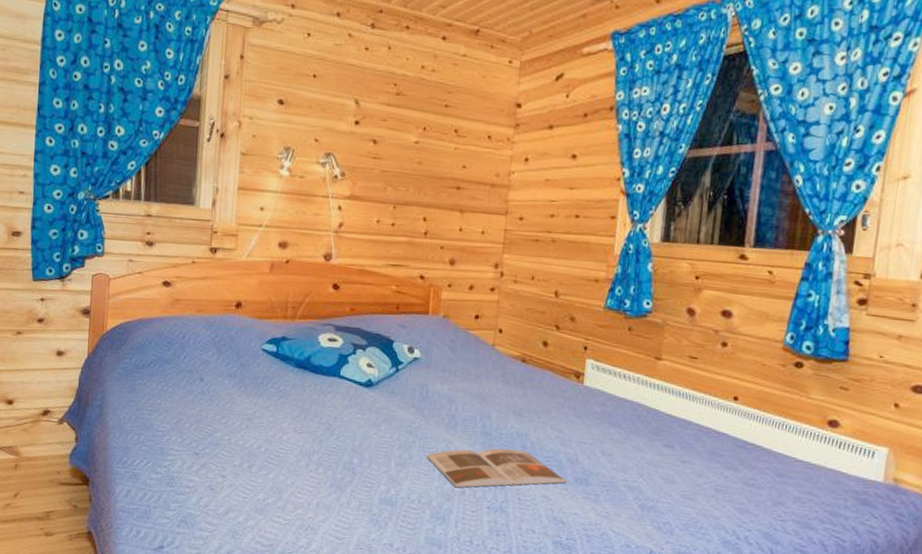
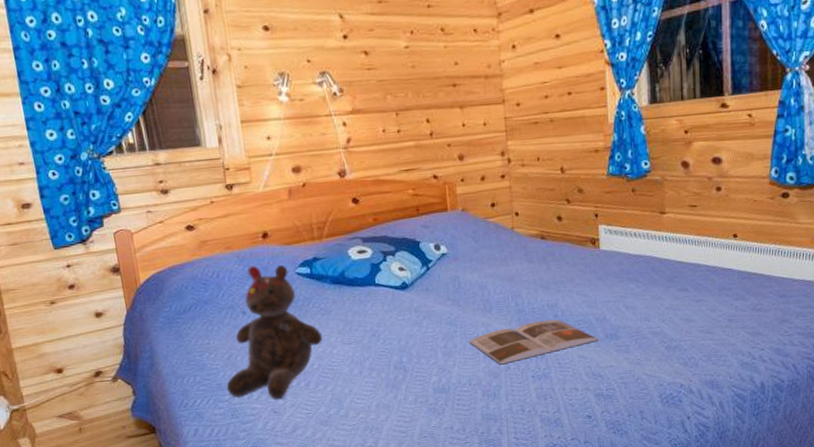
teddy bear: none [168,333,276,476] -> present [226,264,323,399]

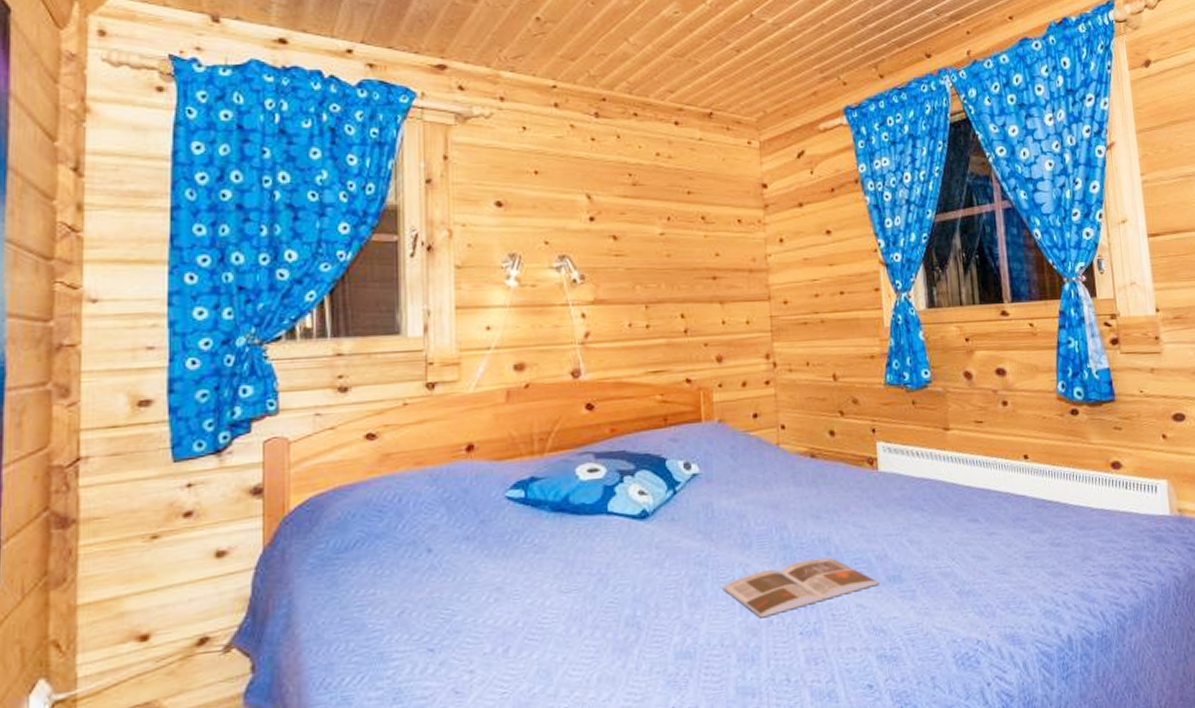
teddy bear: present [226,264,323,399] -> none [391,485,534,673]

